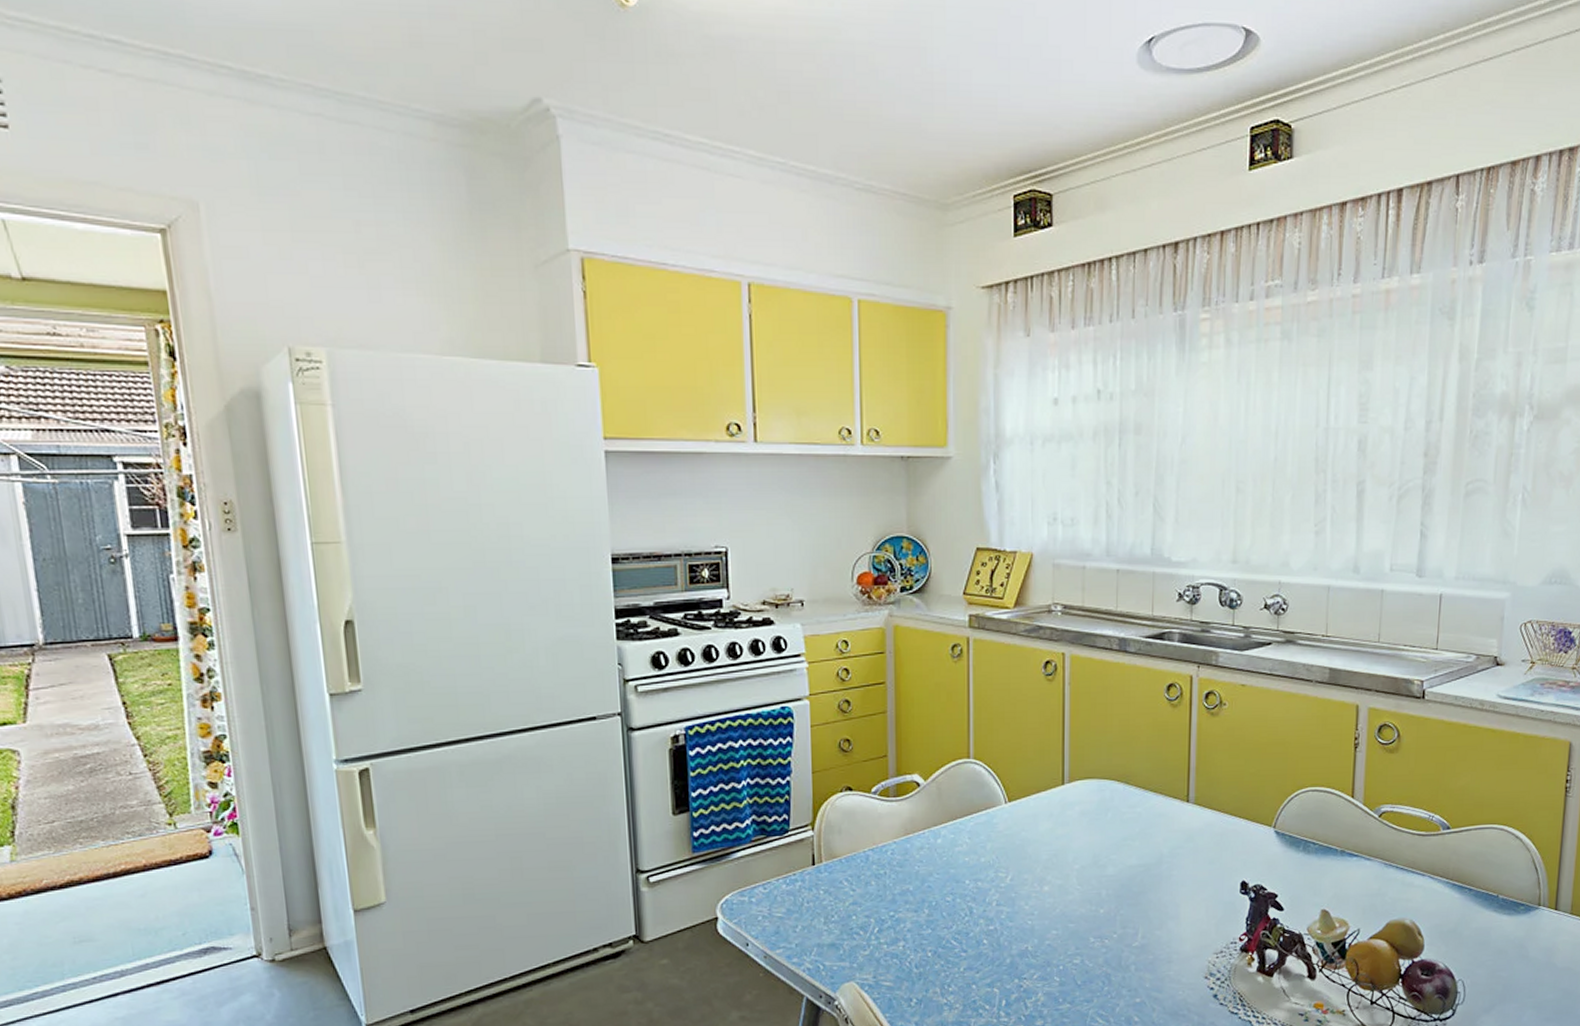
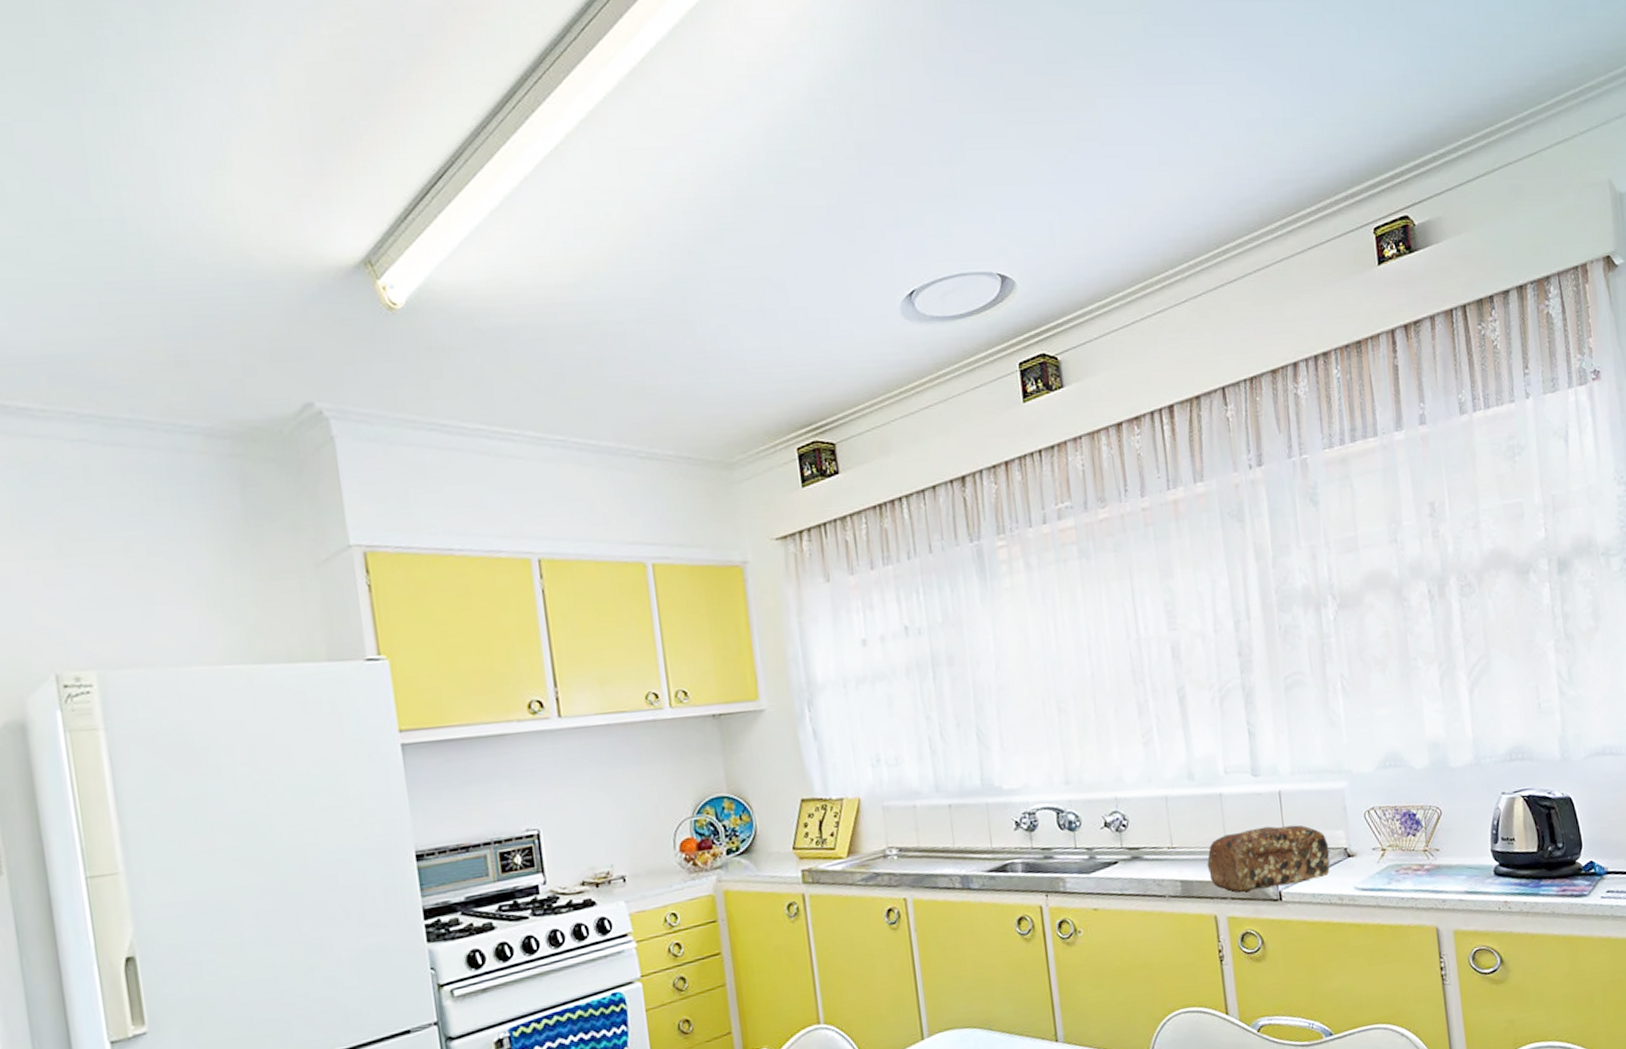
bread loaf: none [1357,626,1480,687] -> present [1207,825,1330,893]

